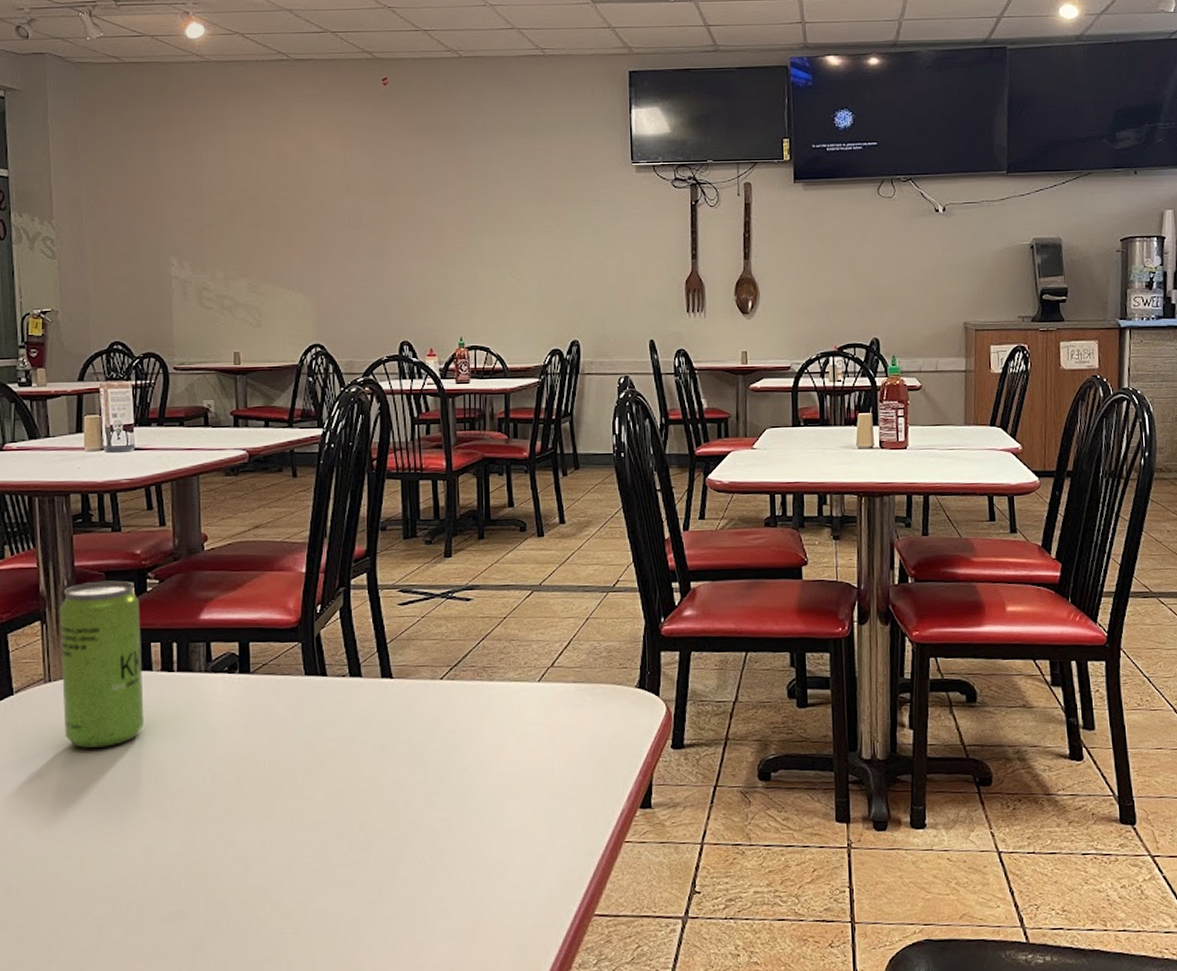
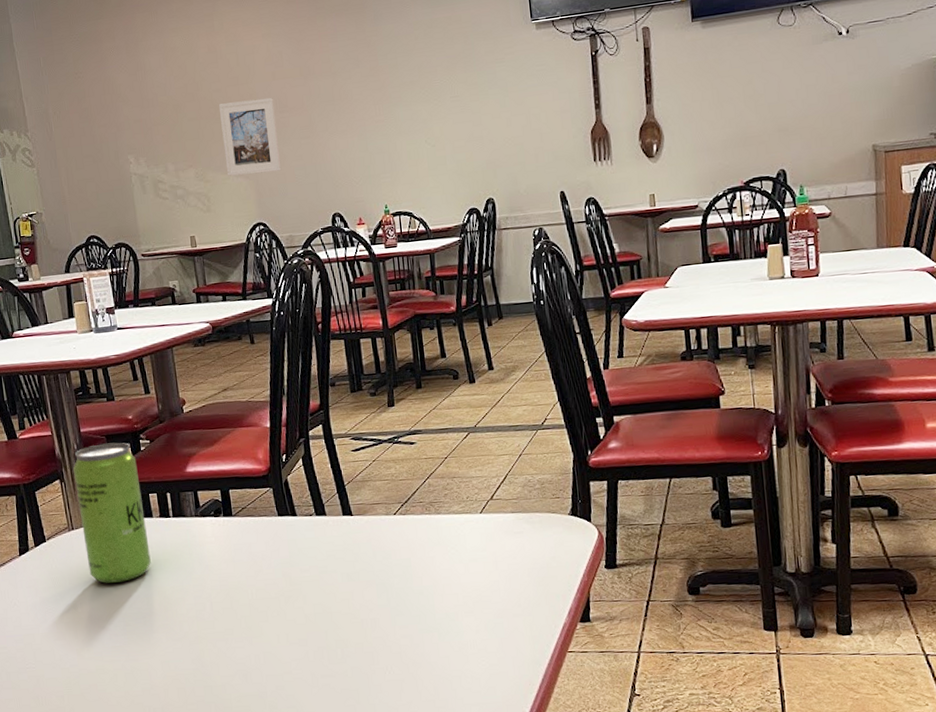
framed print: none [283,211,348,291] -> present [219,98,282,176]

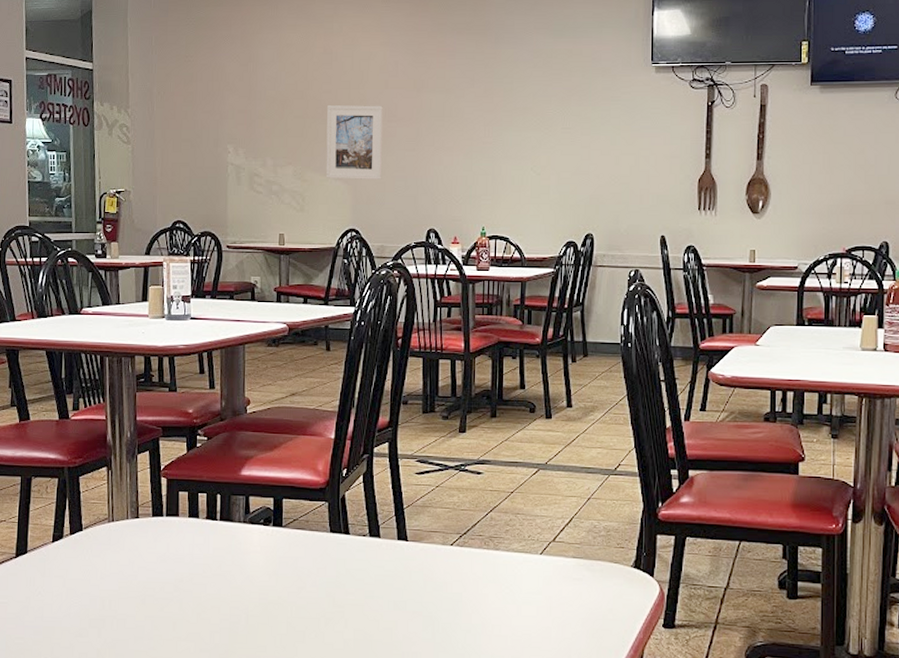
beverage can: present [73,442,151,583] -> none [122,435,191,583]

